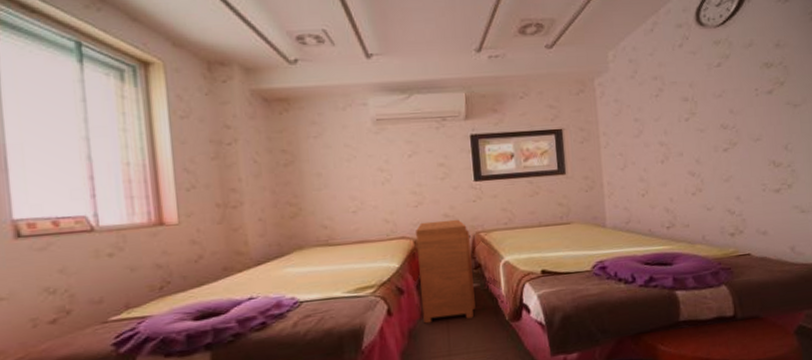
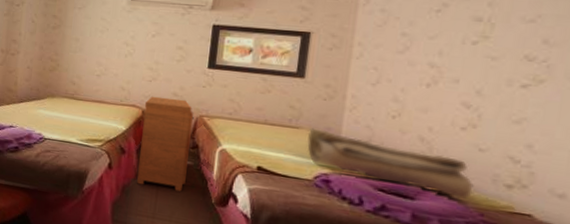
towel: none [578,220,710,256] -> present [307,128,474,199]

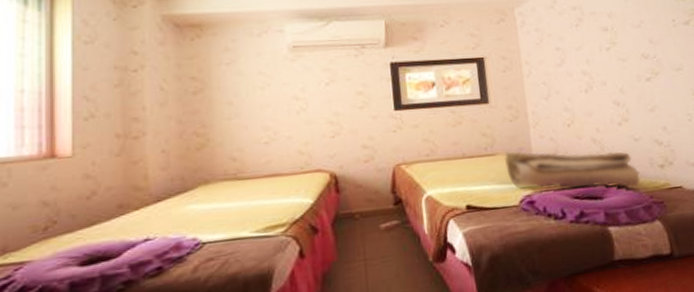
nightstand: present [137,96,194,192] -> none [332,150,396,267]

